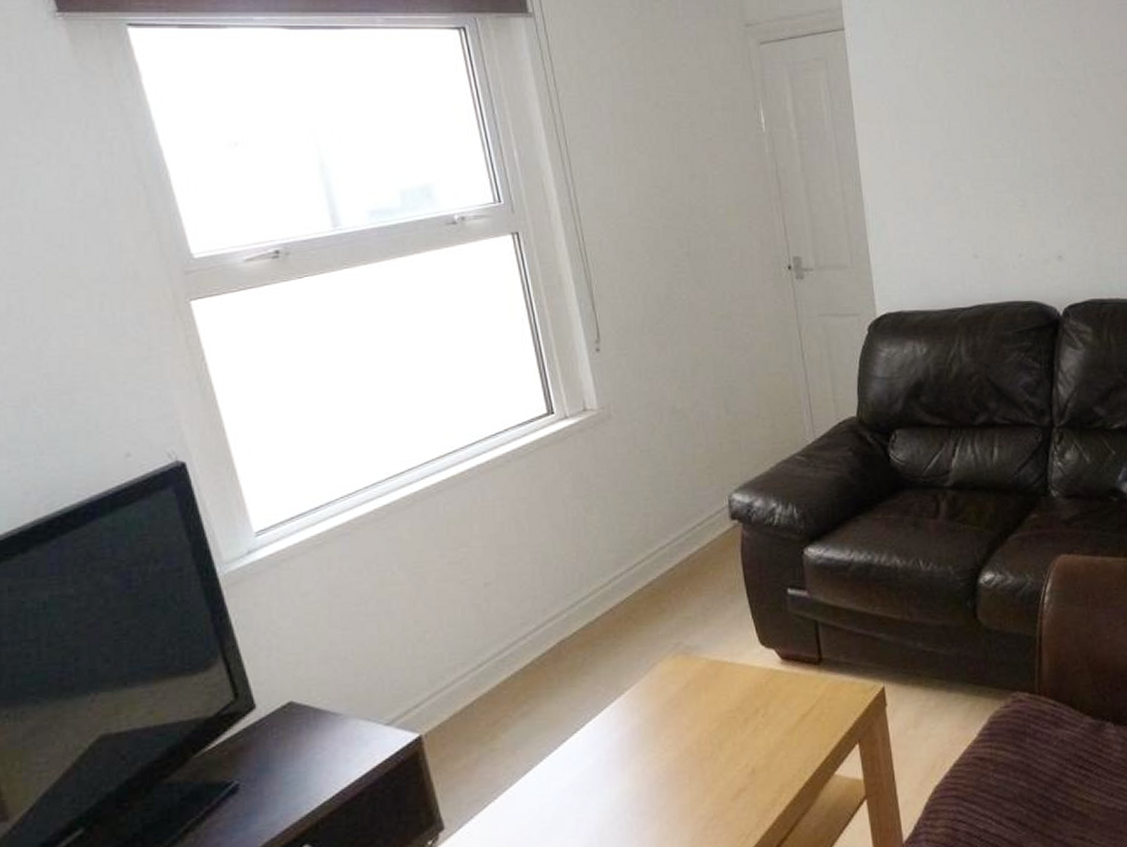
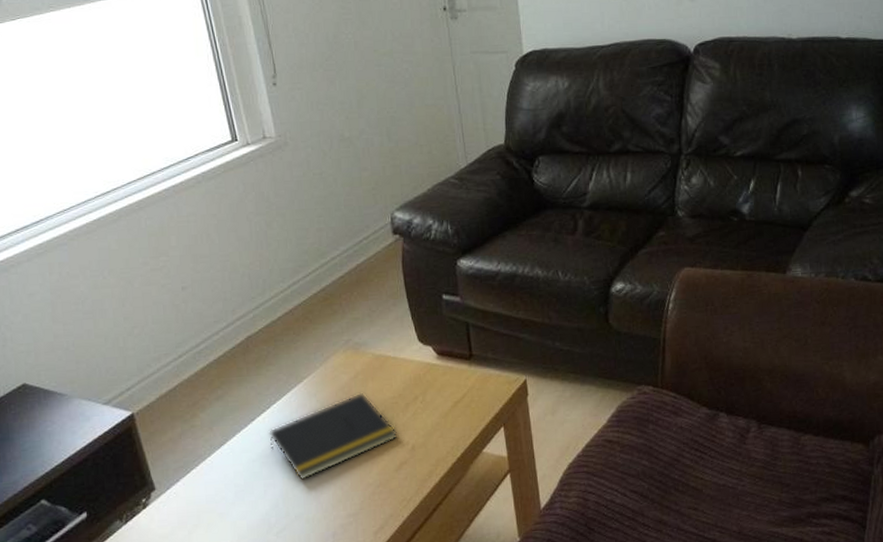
notepad: none [583,705,735,814] -> present [269,392,398,481]

